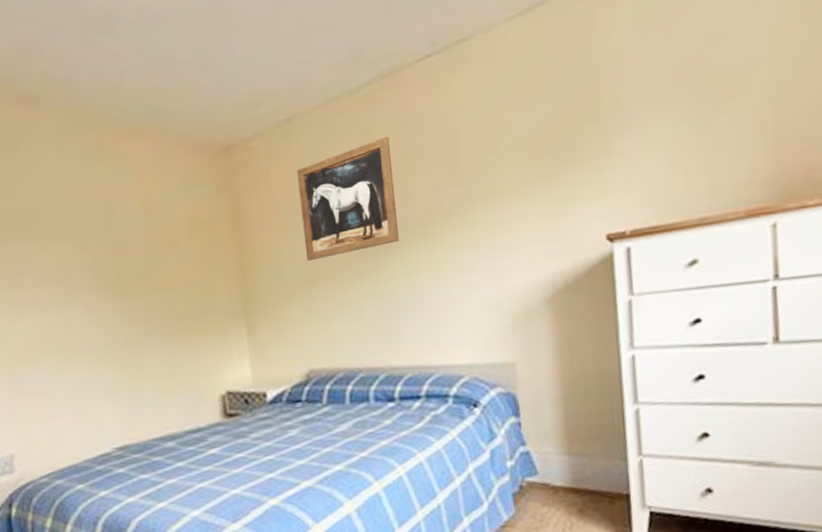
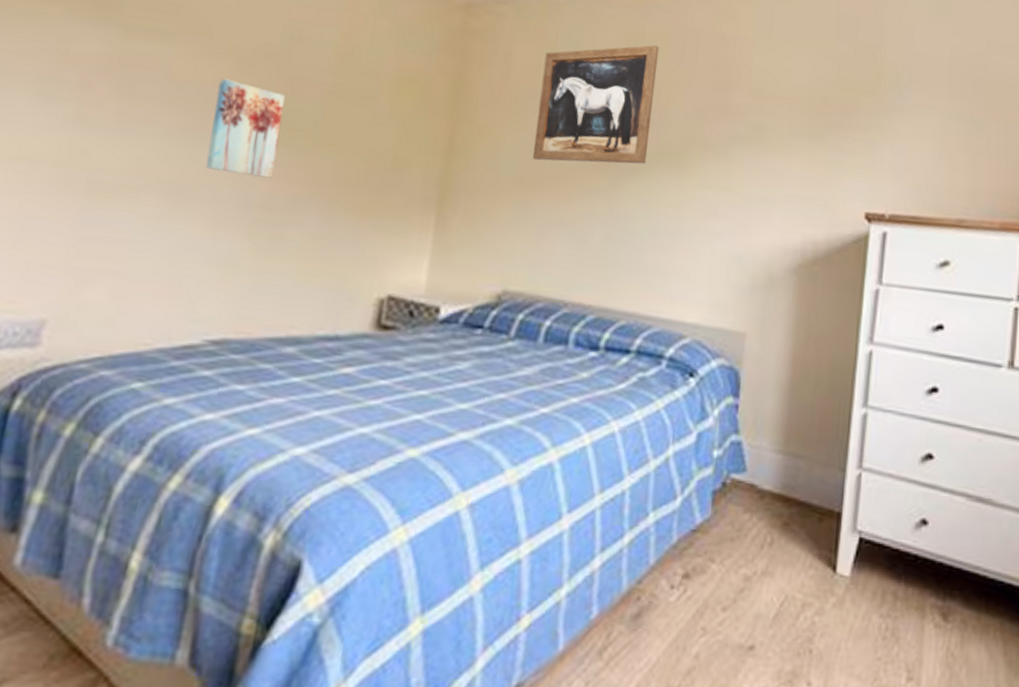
wall art: none [69,258,125,328] -> present [206,78,286,178]

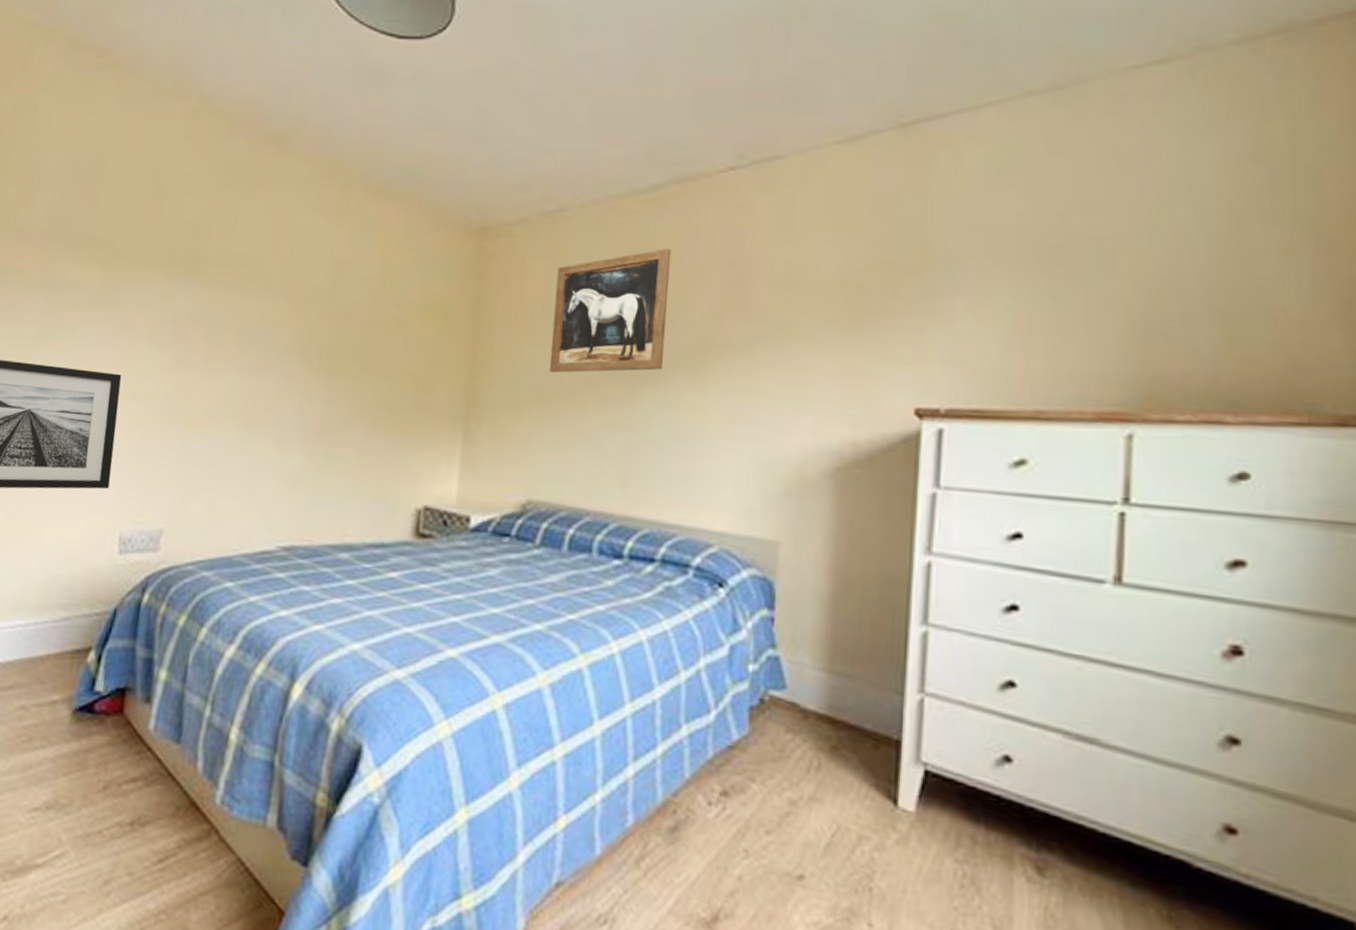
wall art: present [206,78,286,178] -> none [272,318,332,404]

